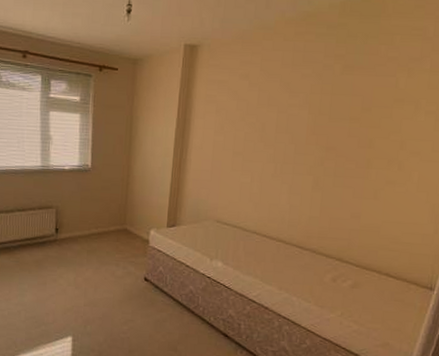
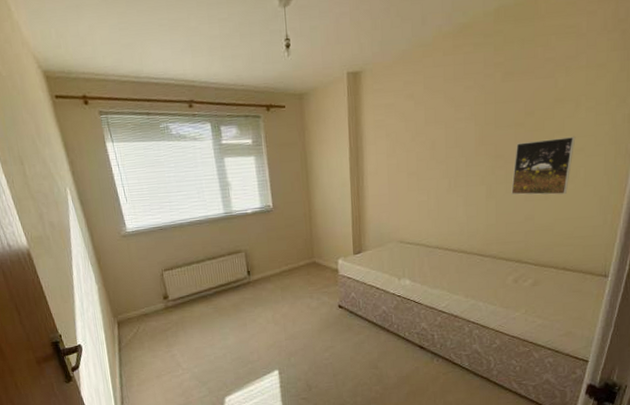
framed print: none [339,137,412,197] -> present [511,136,576,195]

